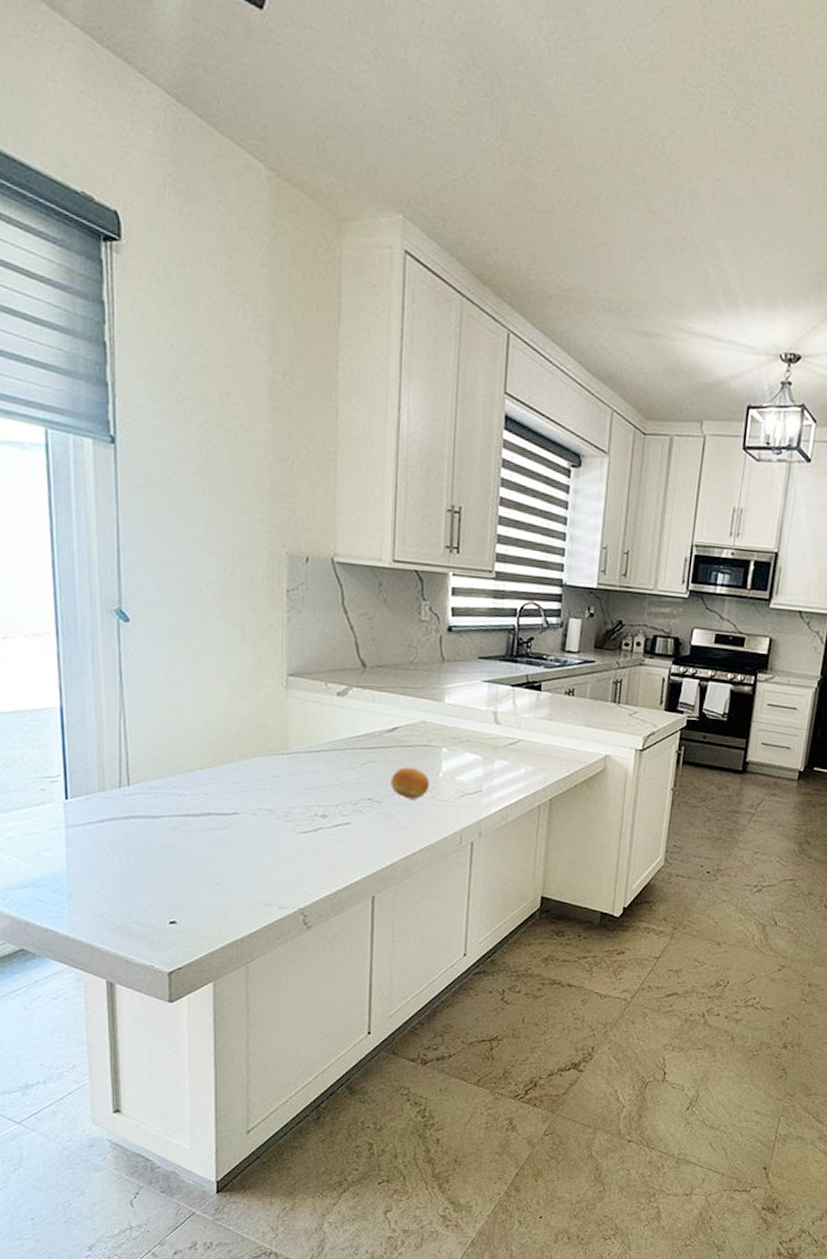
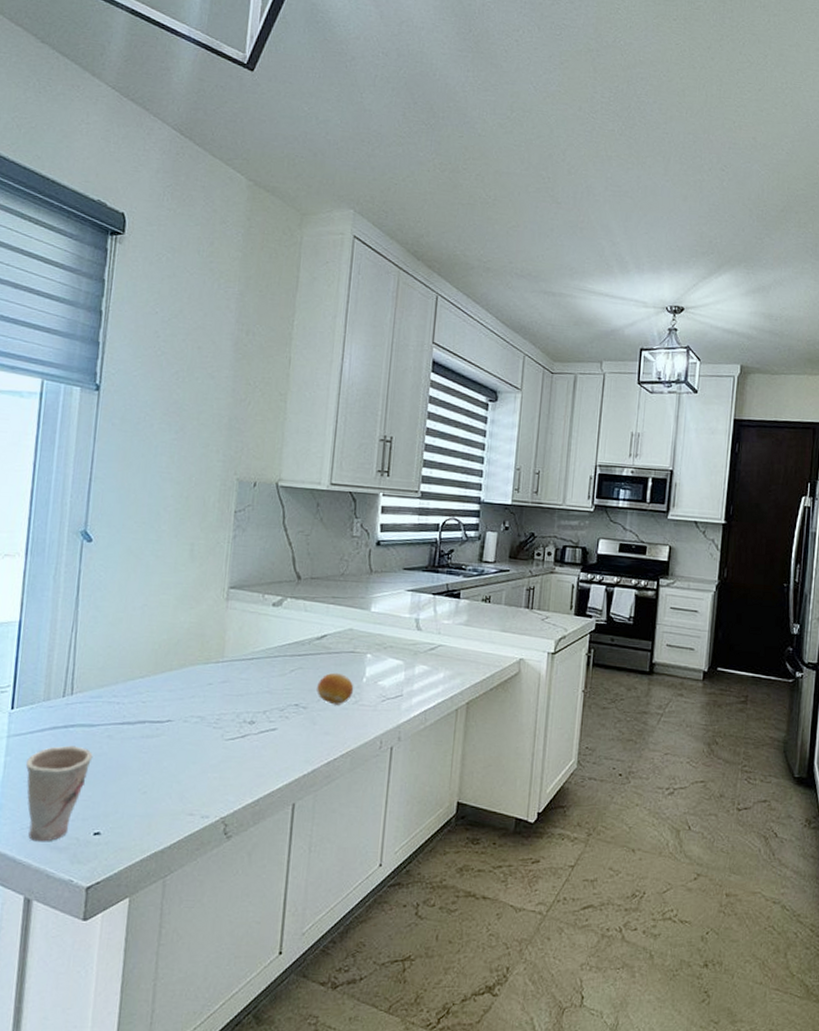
cup: none [89,836,159,930] -> present [25,745,93,842]

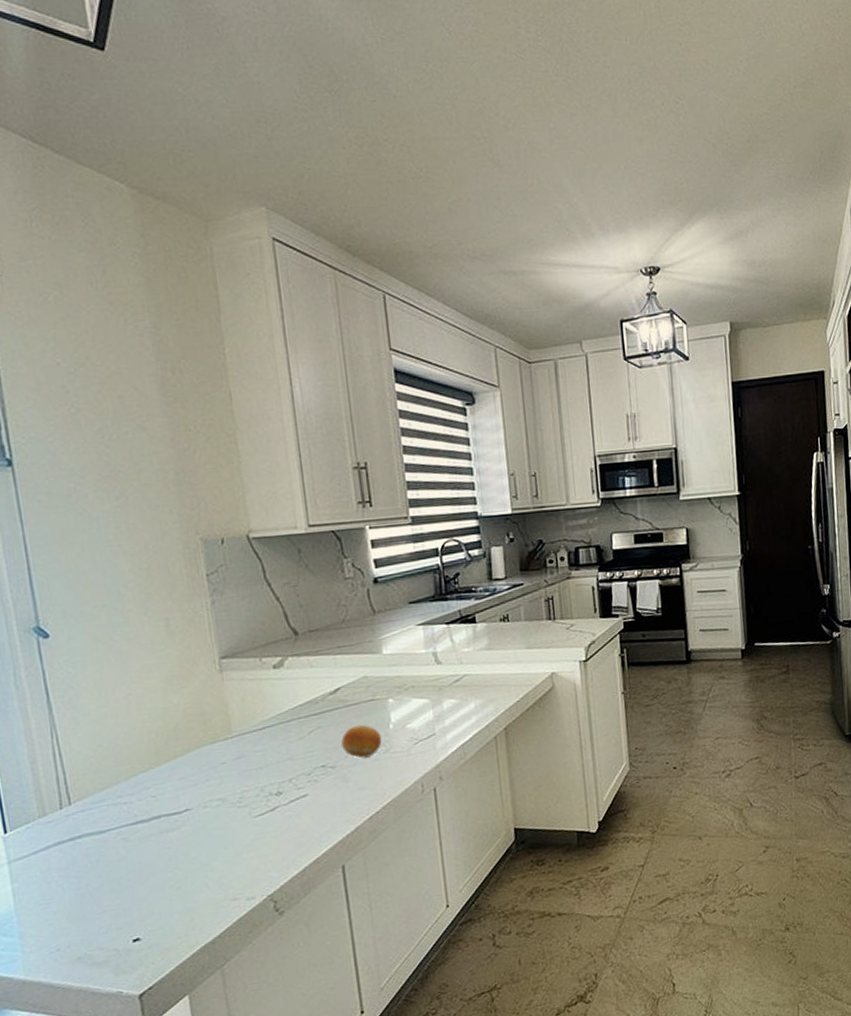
cup: present [25,745,93,842] -> none [36,856,111,963]

